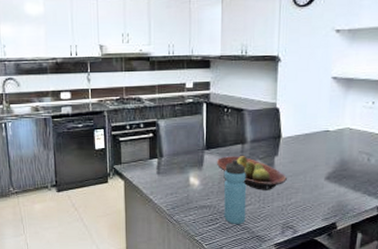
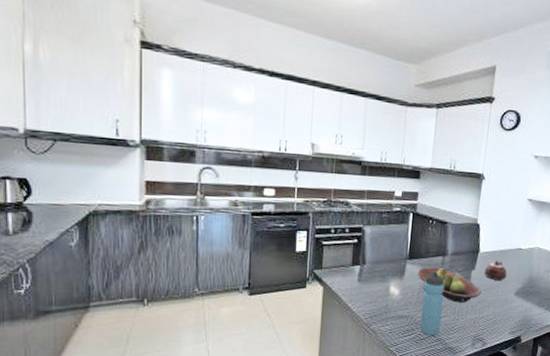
teapot: none [289,145,315,165] -> present [484,261,507,280]

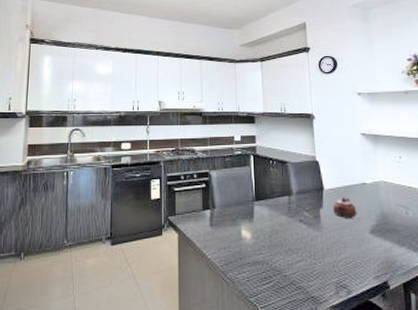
fruit bowl: present [417,267,481,303] -> none [265,208,334,245]
water bottle: present [420,271,445,336] -> none [274,212,299,284]

